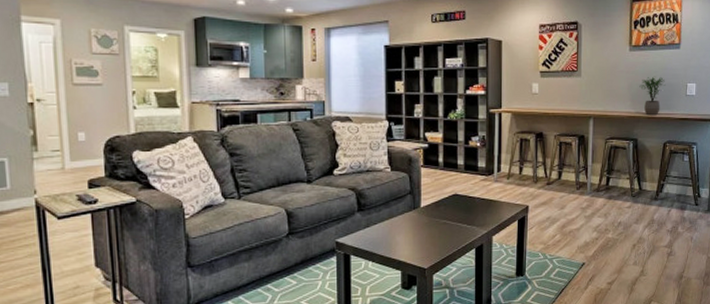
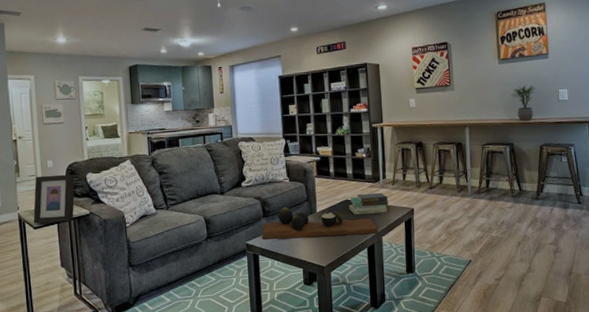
picture frame: none [57,151,117,213] -> present [33,174,75,224]
decorative tray: none [355,200,488,238] -> present [262,207,378,240]
books: none [458,187,502,212] -> present [349,192,389,216]

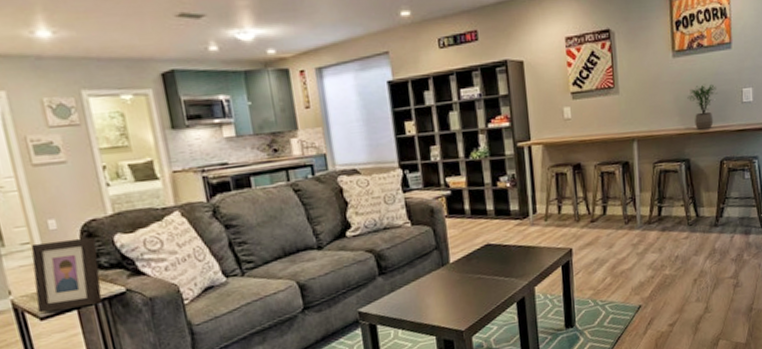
decorative tray: present [262,207,378,240] -> none [378,260,529,305]
books: present [349,192,389,216] -> none [491,231,541,263]

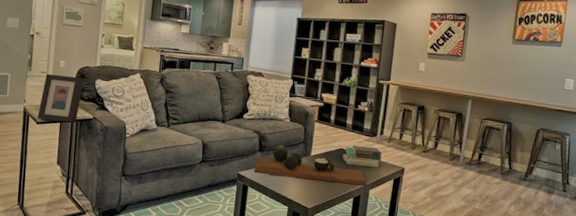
decorative tray: none [378,260,529,305] -> present [254,145,367,186]
books: none [491,231,541,263] -> present [342,145,382,167]
potted plant: present [687,84,718,131] -> none [518,68,544,104]

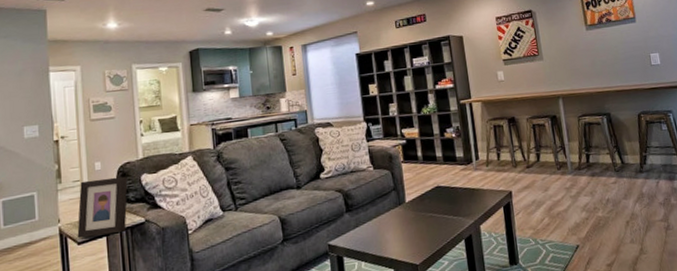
decorative tray: present [254,145,367,186] -> none [345,199,475,239]
books: present [342,145,382,167] -> none [441,175,485,203]

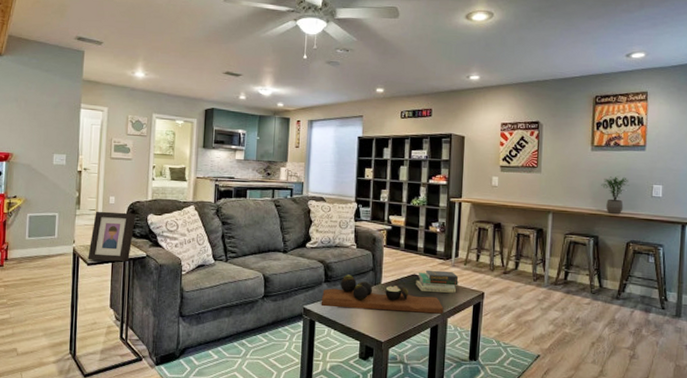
decorative tray: none [345,199,475,239] -> present [321,274,444,314]
books: none [441,175,485,203] -> present [416,269,459,293]
potted plant: none [602,50,629,89] -> present [601,176,630,215]

